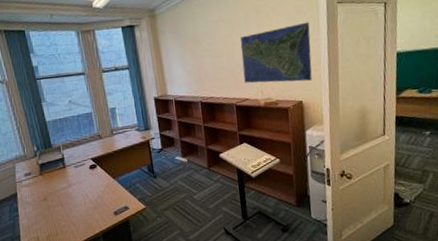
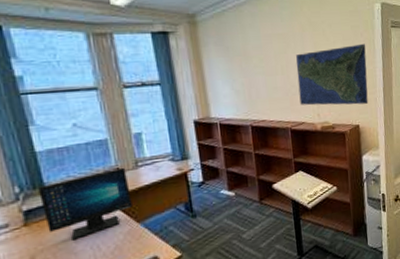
computer monitor: none [48,134,110,188] -> present [38,167,133,241]

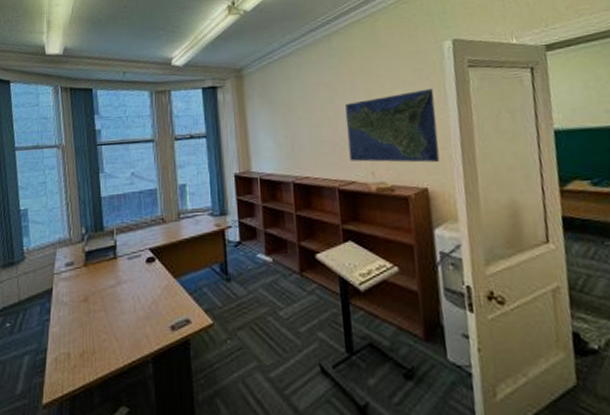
computer monitor: present [38,167,133,241] -> none [99,218,172,287]

